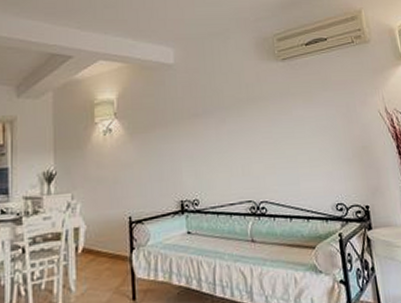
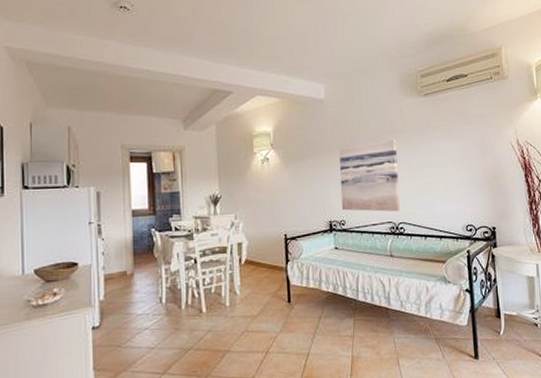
wall art: none [191,107,260,190] -> present [339,139,400,212]

